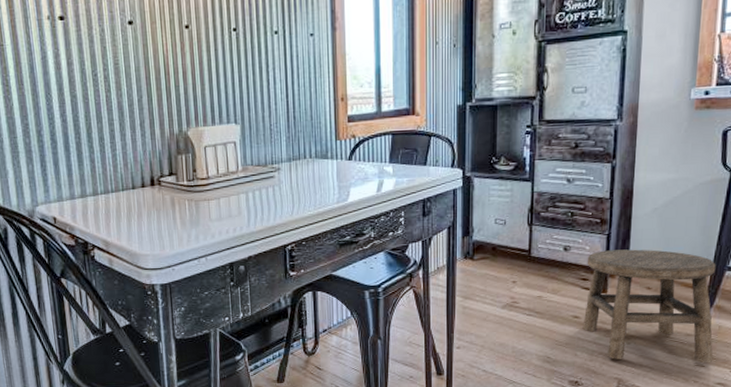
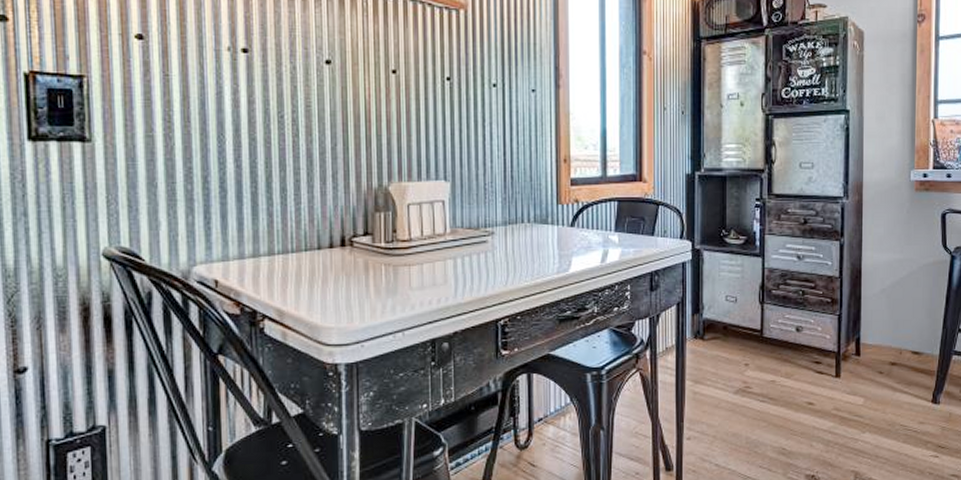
stool: present [582,249,716,363] -> none [817,331,946,453]

